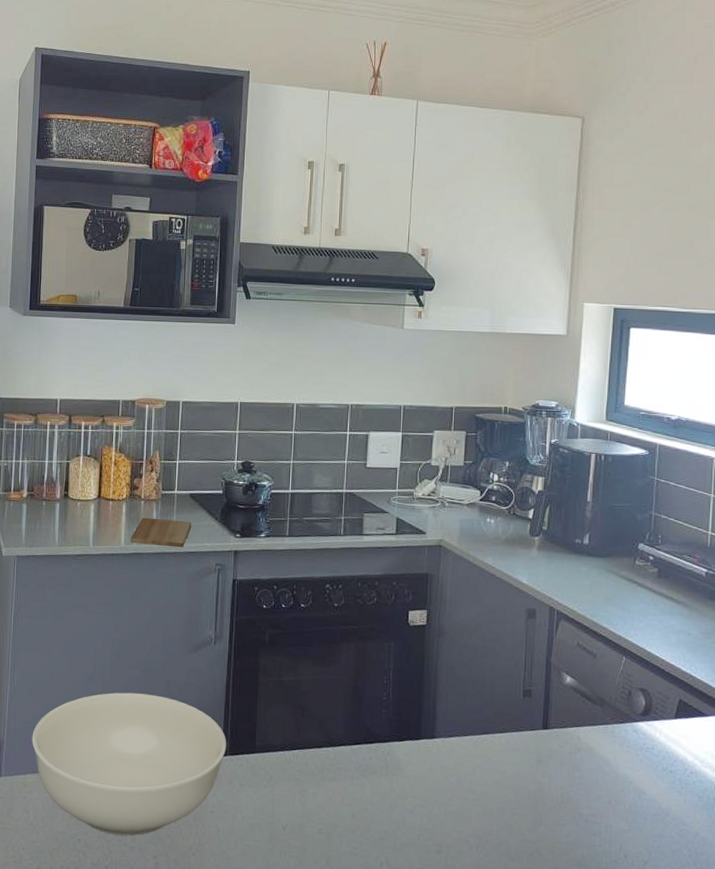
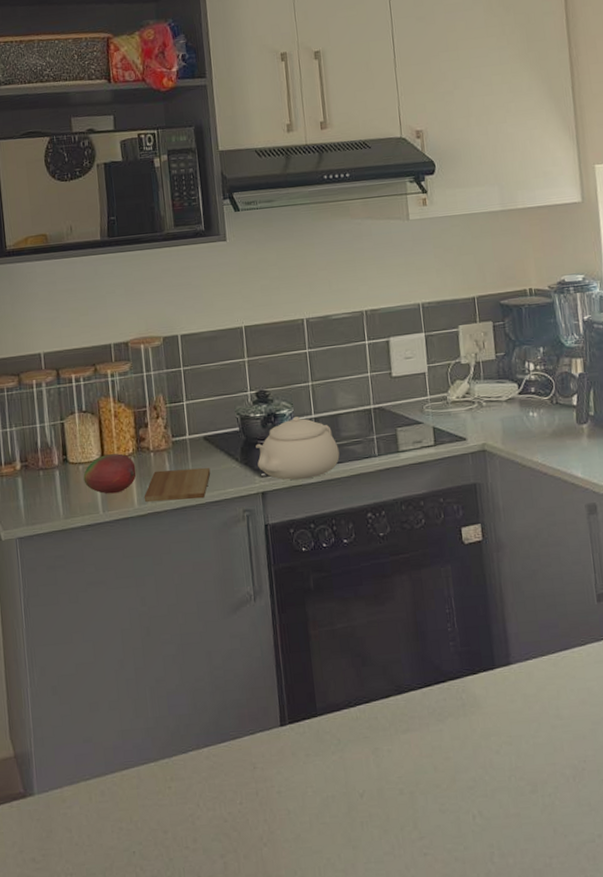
bowl: present [32,692,227,836] -> none [63,669,285,839]
fruit: none [80,495,127,531] -> present [83,453,137,494]
teapot: none [234,489,309,546] -> present [256,417,340,480]

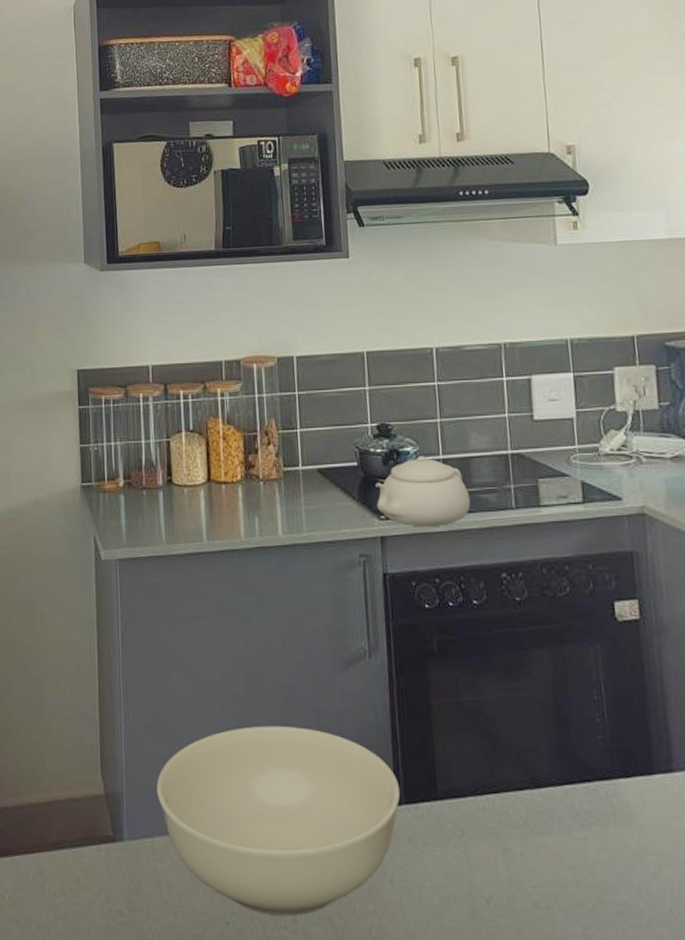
bowl: none [63,669,285,839] -> present [156,725,401,917]
fruit: present [83,453,137,494] -> none [188,478,244,522]
cutting board: present [144,467,211,503] -> none [251,502,325,537]

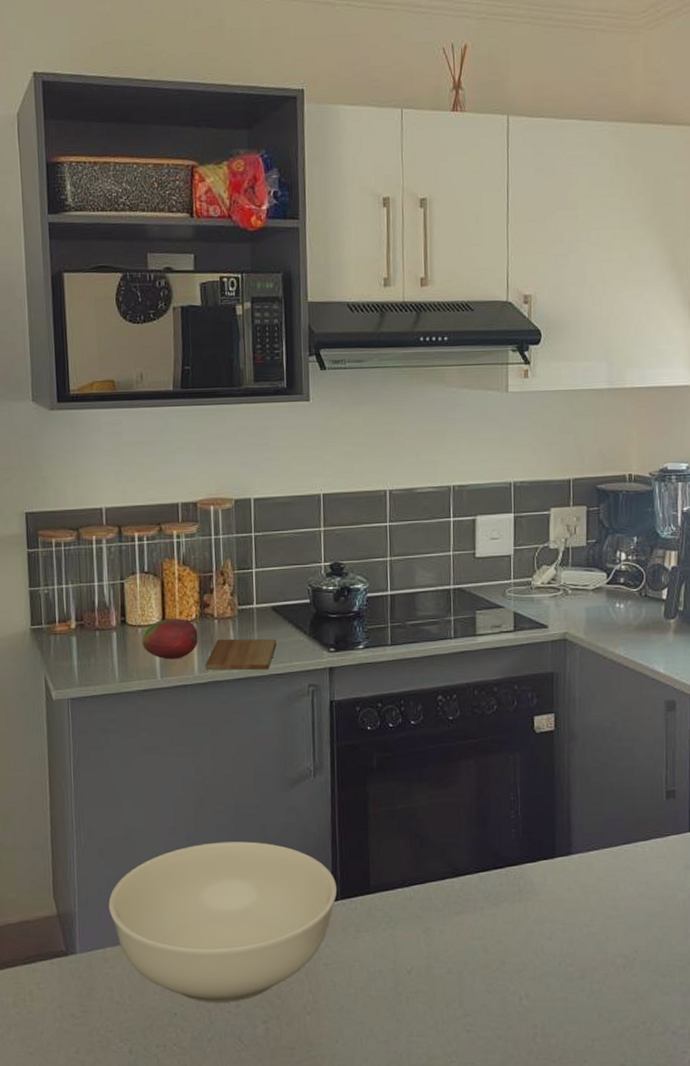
fruit: none [188,478,244,522] -> present [142,617,198,660]
cutting board: none [251,502,325,537] -> present [205,638,277,671]
teapot: present [375,456,471,527] -> none [326,592,414,658]

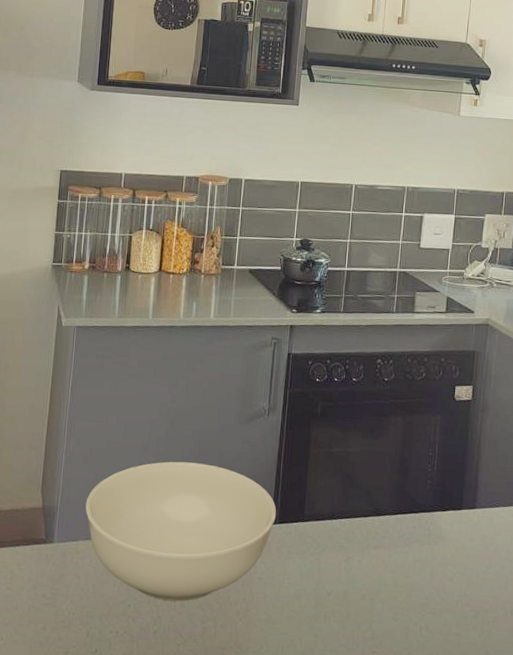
fruit: present [142,617,198,660] -> none [140,269,187,304]
cutting board: present [205,638,277,671] -> none [189,291,250,322]

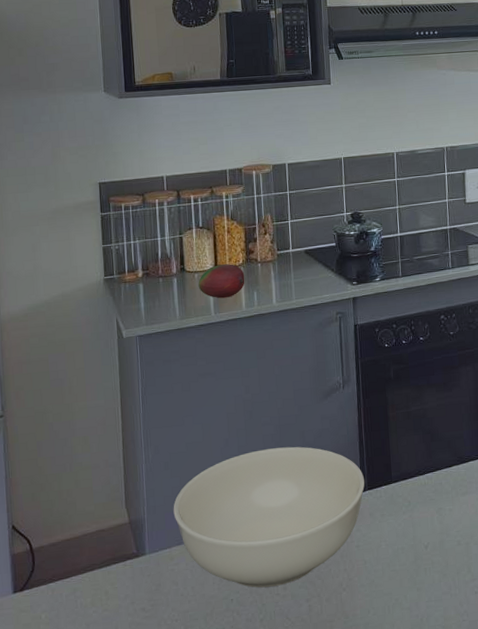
fruit: none [140,269,187,304] -> present [198,263,245,299]

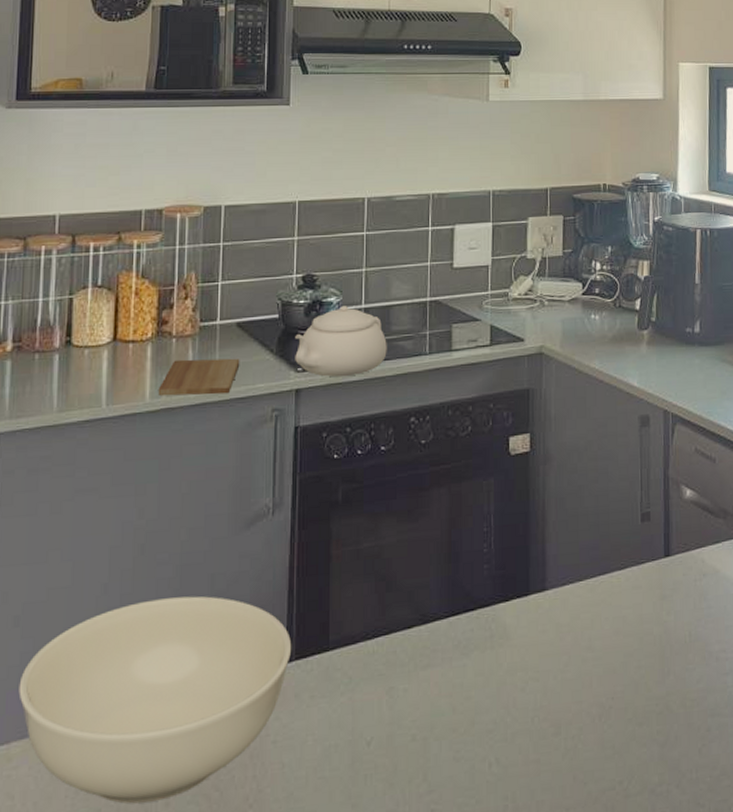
fruit: present [198,263,245,299] -> none [88,336,153,385]
cutting board: none [251,276,310,306] -> present [158,358,240,397]
teapot: none [349,235,420,288] -> present [295,306,387,377]

